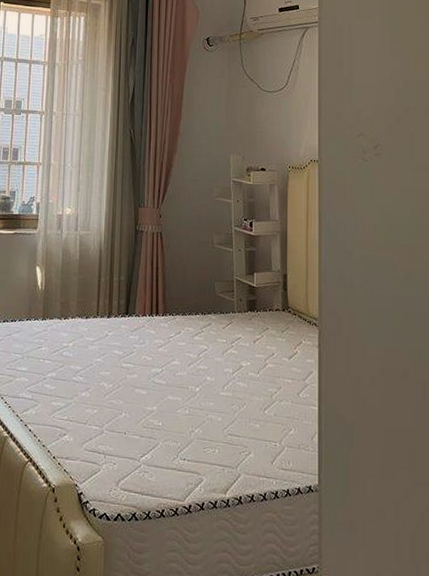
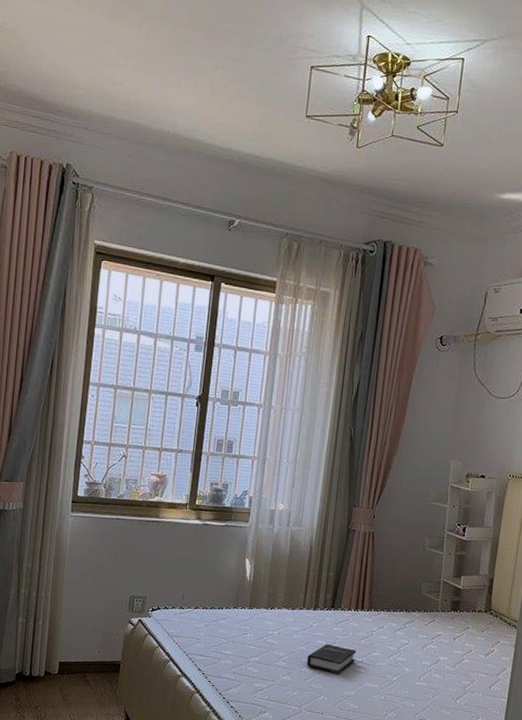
hardback book: none [105,353,155,388] -> present [307,643,357,674]

